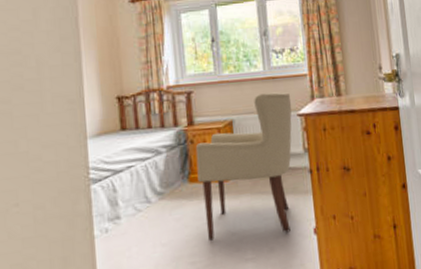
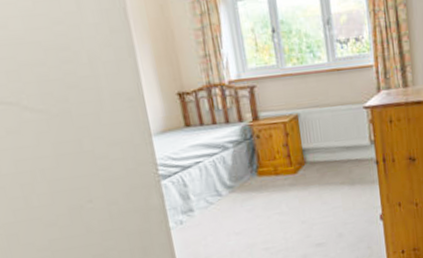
chair: present [195,92,292,241] -> none [261,85,358,229]

